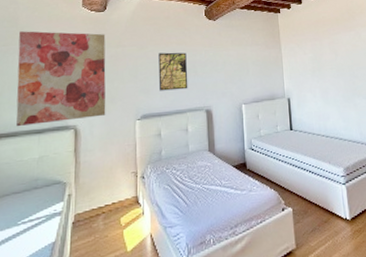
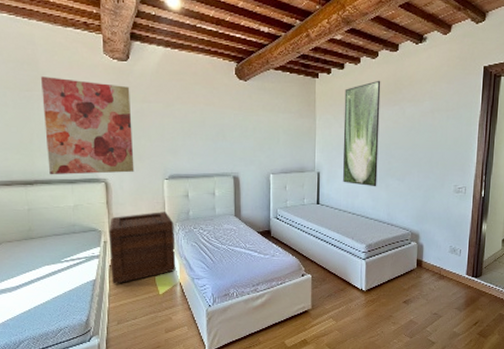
wooden crate: none [74,154,147,245] -> present [108,212,176,284]
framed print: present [158,52,188,91] -> none [185,112,216,153]
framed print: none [304,10,346,108] -> present [343,80,381,187]

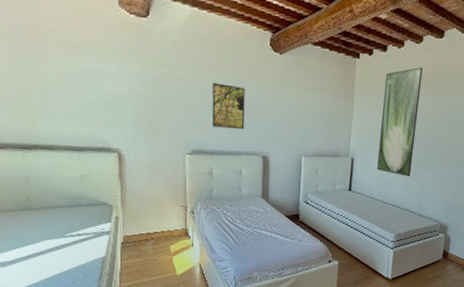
wall art: present [41,76,134,175] -> none [42,25,152,144]
wooden crate: present [108,212,176,284] -> none [121,188,196,263]
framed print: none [185,112,216,153] -> present [211,82,245,130]

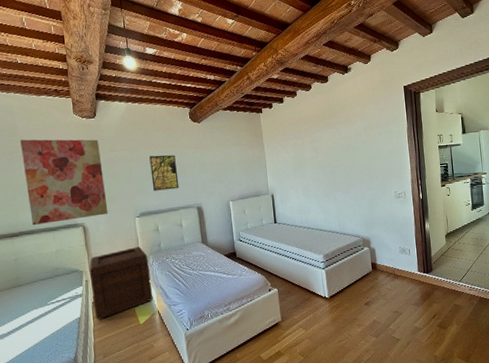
wall art: none [42,25,152,144] -> present [20,139,108,226]
wooden crate: none [121,188,196,263] -> present [89,246,153,320]
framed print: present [377,66,424,177] -> none [286,108,326,202]

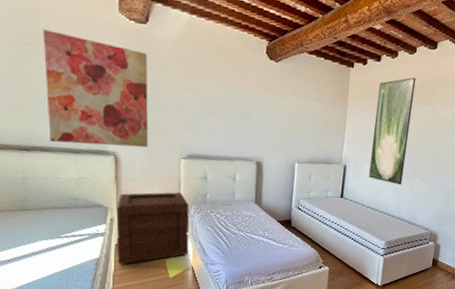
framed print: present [149,155,179,191] -> none [207,88,241,136]
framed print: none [286,108,326,202] -> present [369,77,417,185]

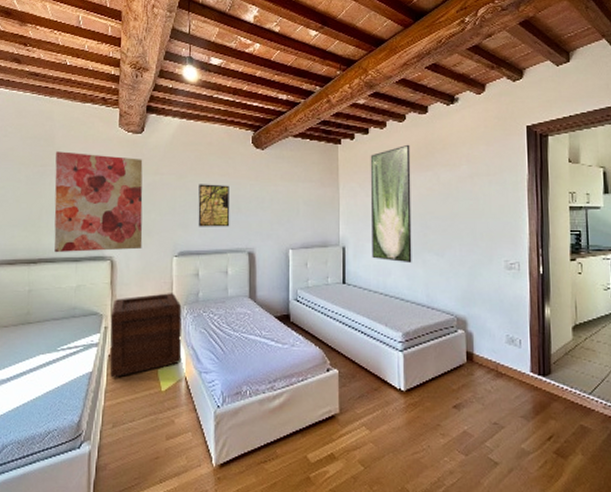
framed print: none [207,88,241,136] -> present [198,184,230,227]

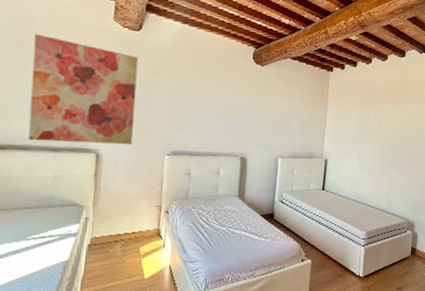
wooden crate: present [110,293,182,378] -> none [89,188,171,267]
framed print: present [198,184,230,227] -> none [193,89,228,133]
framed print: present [370,144,412,264] -> none [349,80,389,177]

